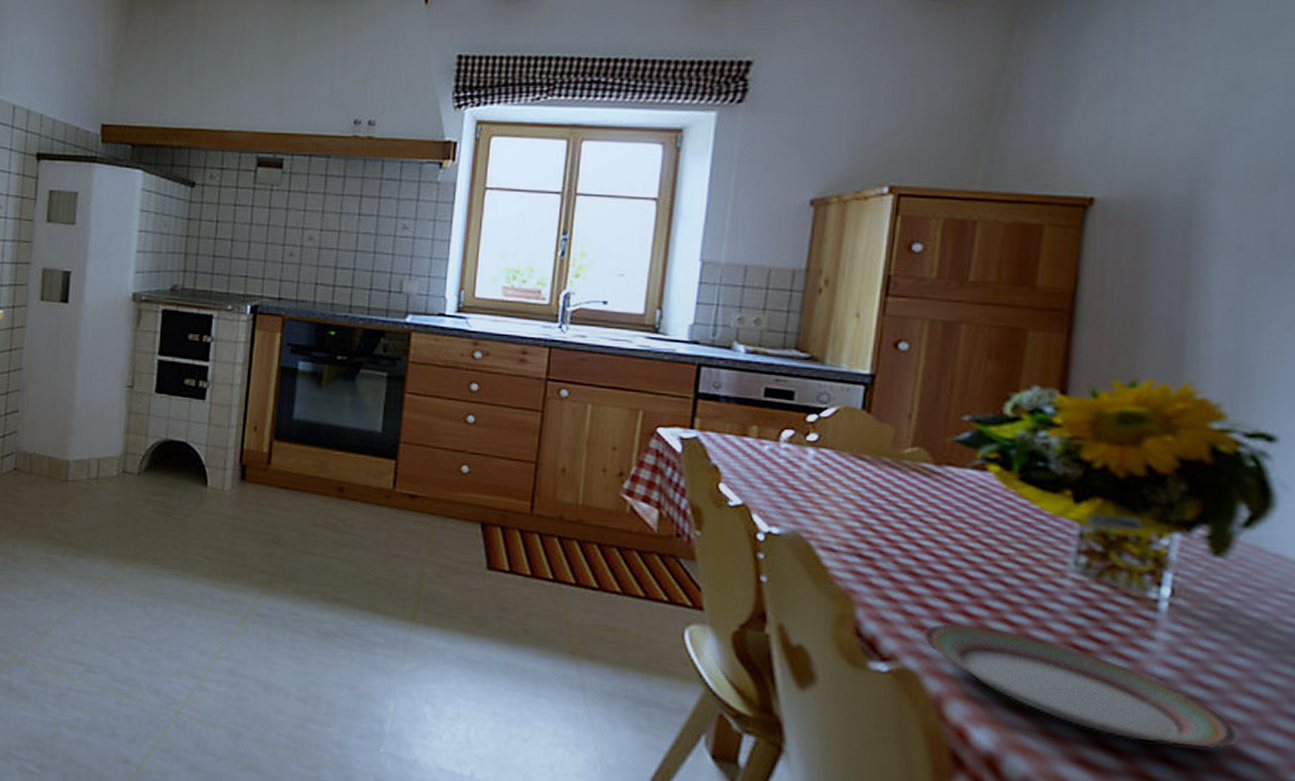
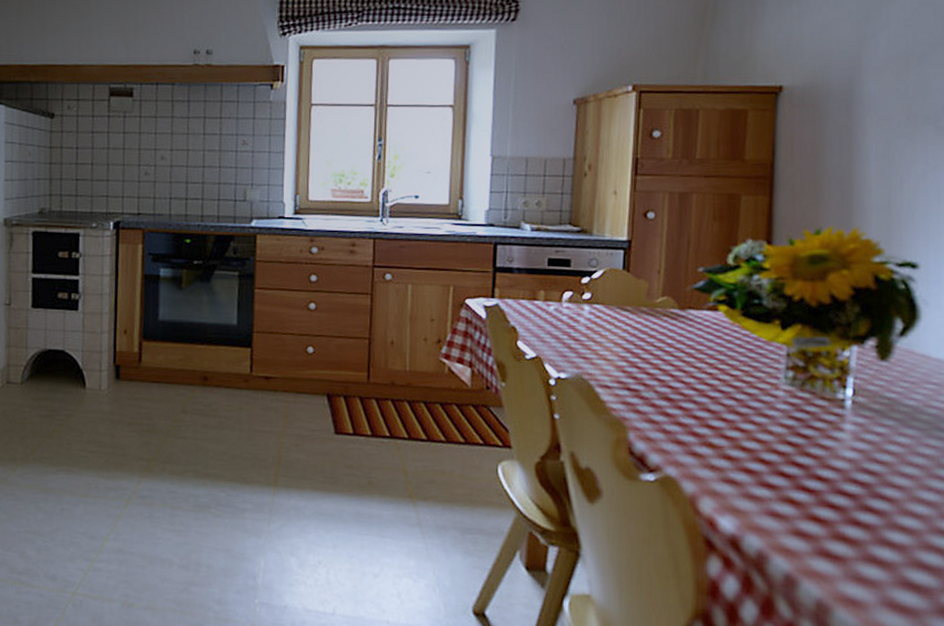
plate: present [922,622,1240,749] -> none [679,434,905,511]

